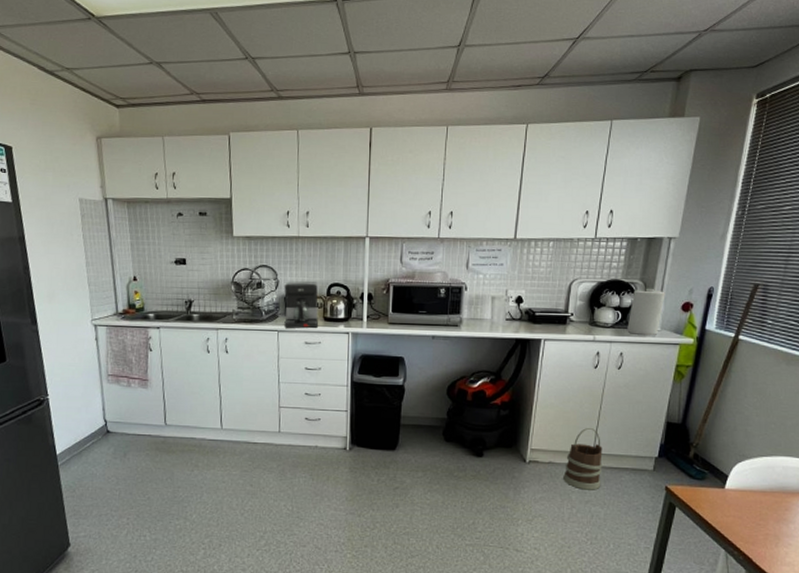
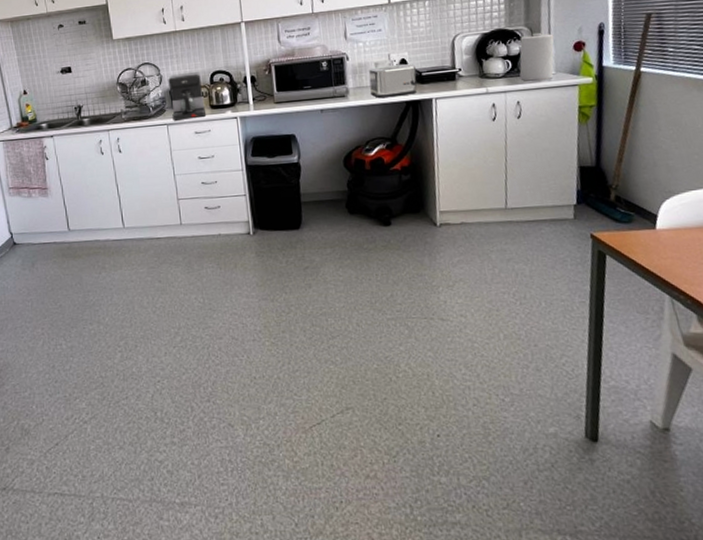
toaster: none [482,301,531,333] -> present [368,63,417,99]
wooden bucket: present [563,427,602,490] -> none [478,181,521,248]

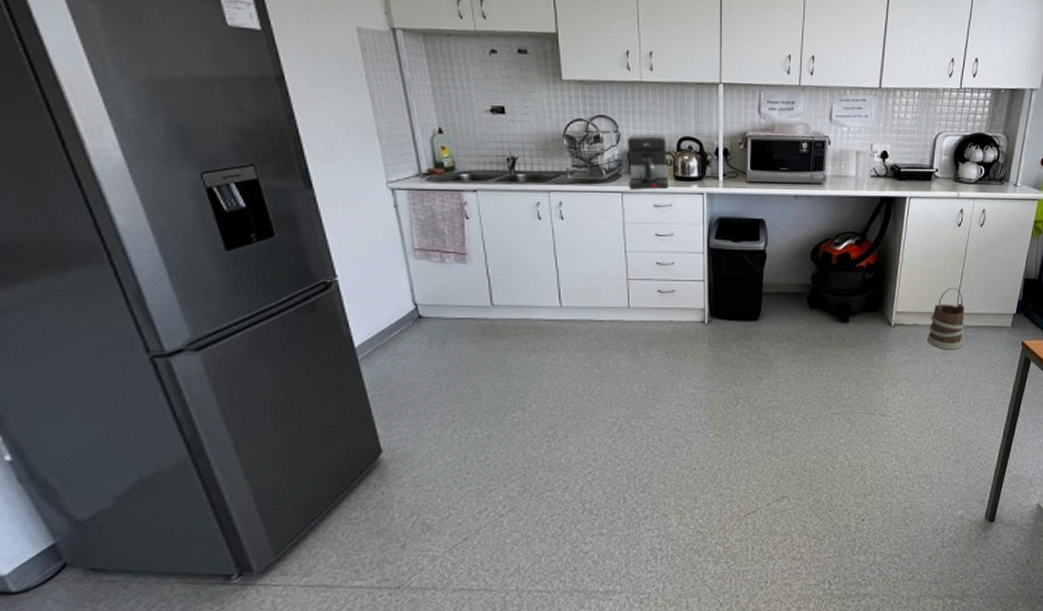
toaster: present [368,63,417,99] -> none [847,156,896,191]
wooden bucket: none [478,181,521,248] -> present [927,287,965,350]
paper towel holder: present [519,32,554,82] -> none [990,142,1026,192]

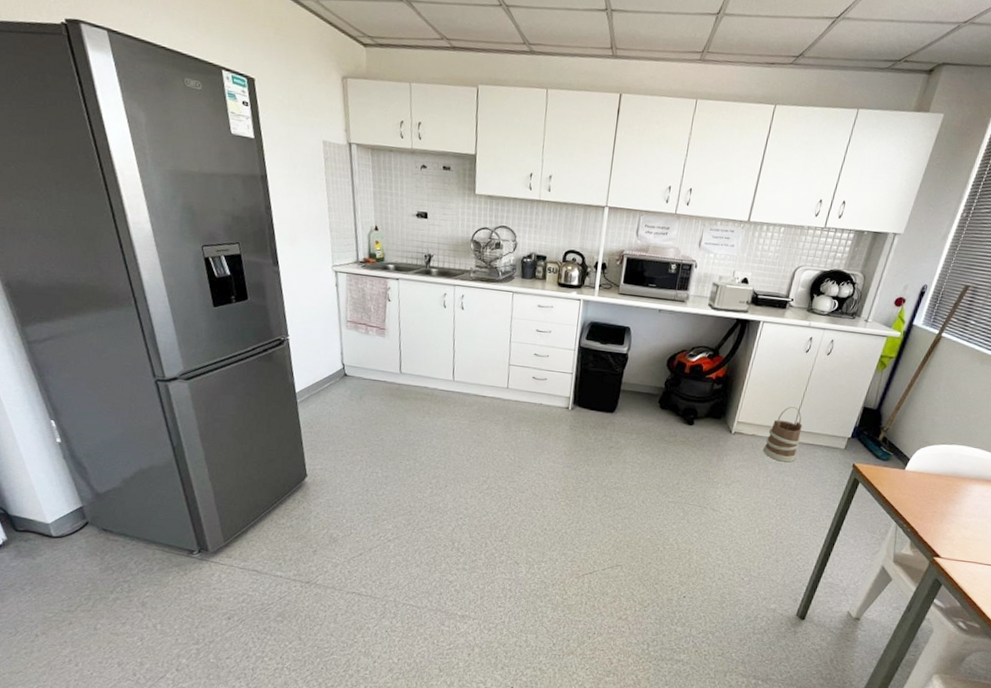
coffee maker: present [627,134,669,190] -> none [519,244,555,293]
toaster: none [847,156,896,191] -> present [707,280,755,314]

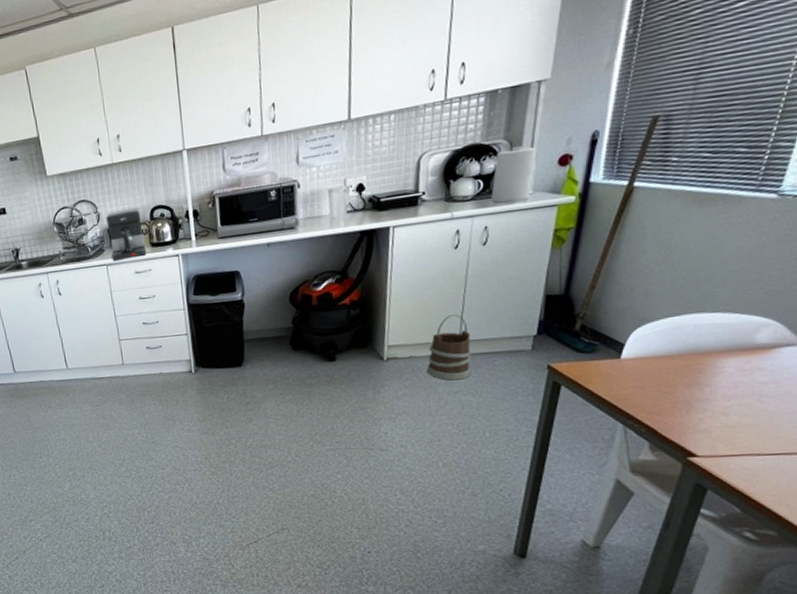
coffee maker: none [519,244,555,293] -> present [106,207,147,261]
toaster: present [707,280,755,314] -> none [321,189,375,229]
paper towel holder: none [841,280,882,327] -> present [491,145,537,204]

